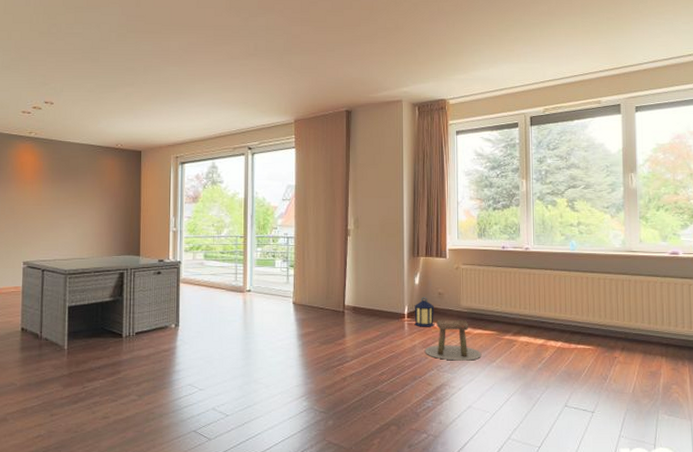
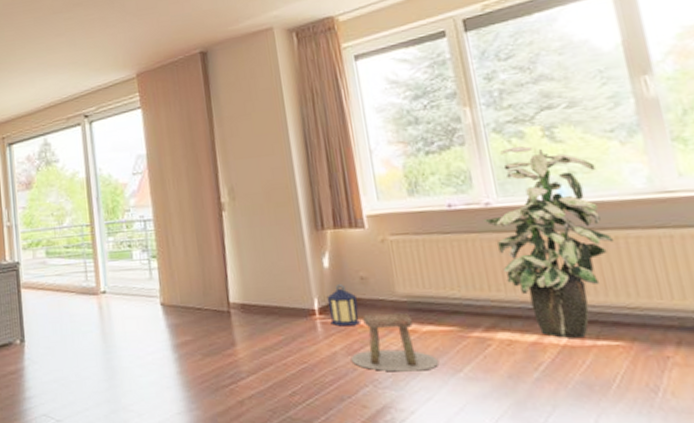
indoor plant: none [523,210,598,343] -> present [483,145,615,339]

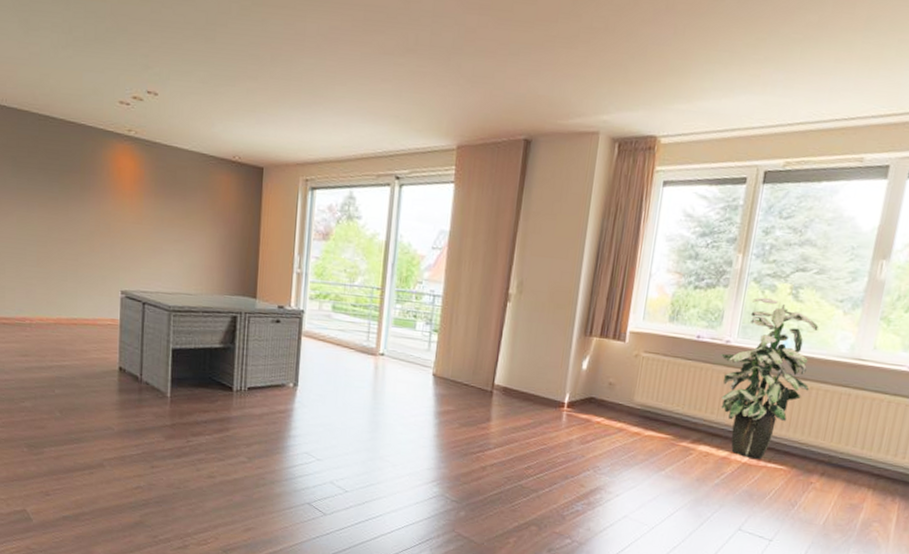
lantern: present [327,283,362,327] -> none [574,384,601,422]
stool: present [350,312,439,372] -> none [582,414,650,466]

